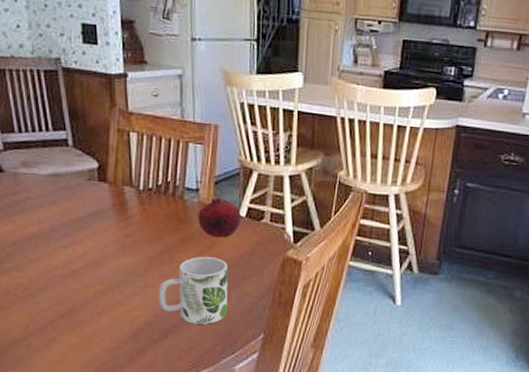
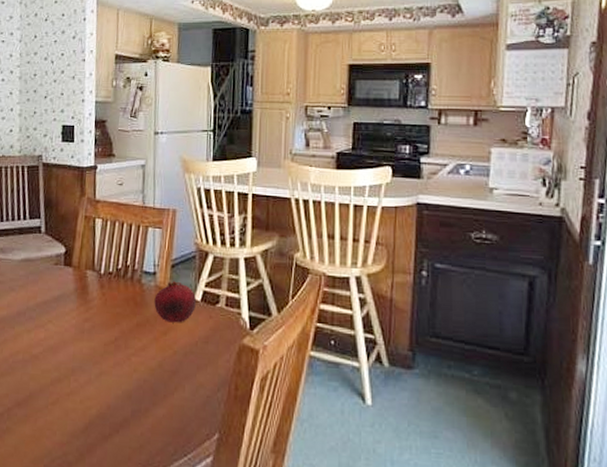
mug: present [158,256,229,325] -> none [111,342,183,420]

